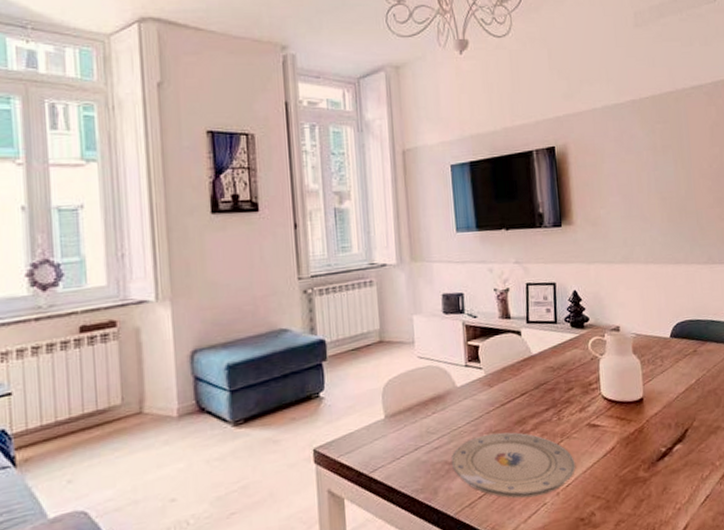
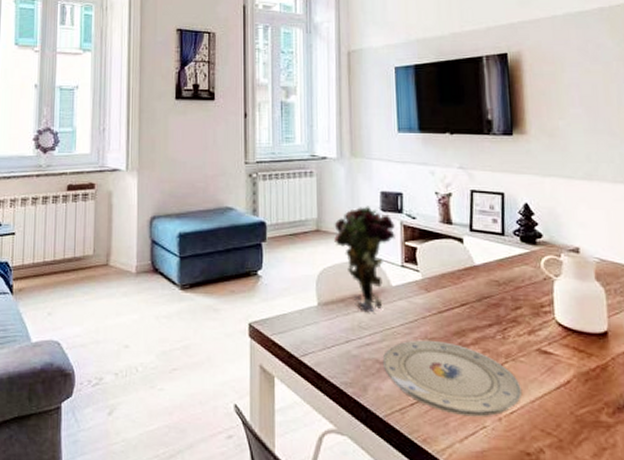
flower: none [397,310,458,416] -> present [334,206,395,311]

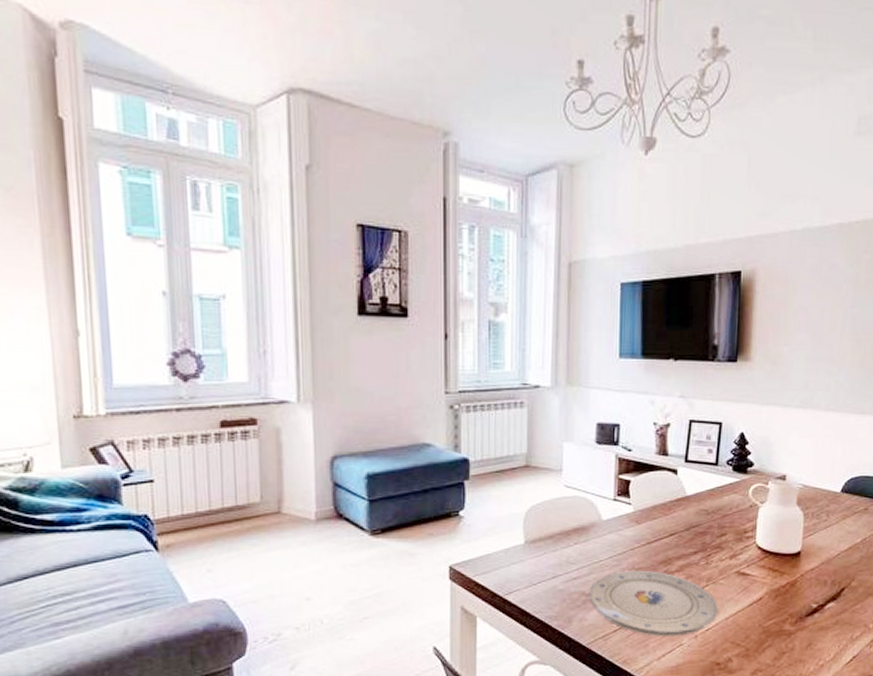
flower: present [334,206,395,311] -> none [545,438,610,546]

